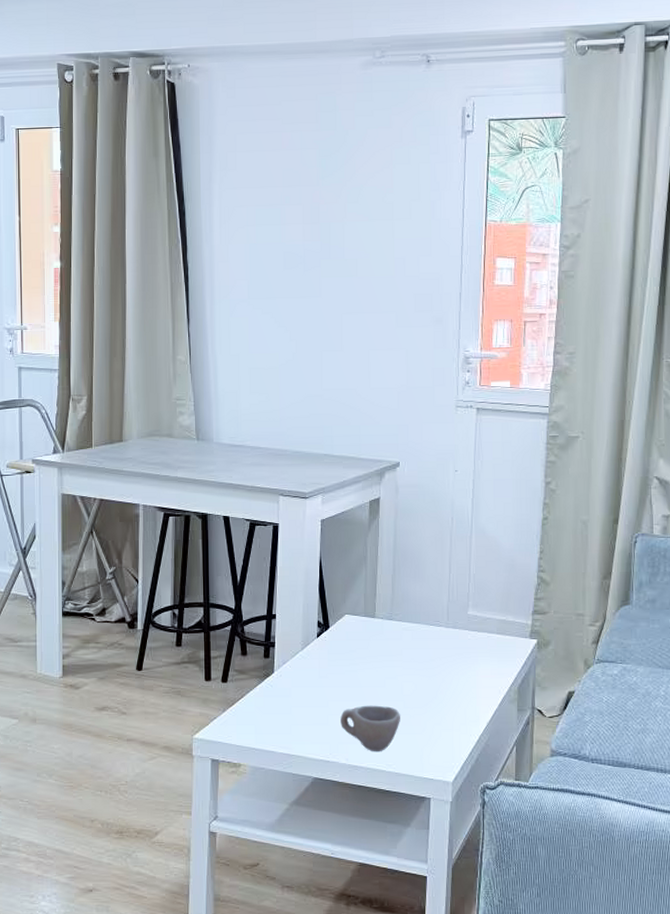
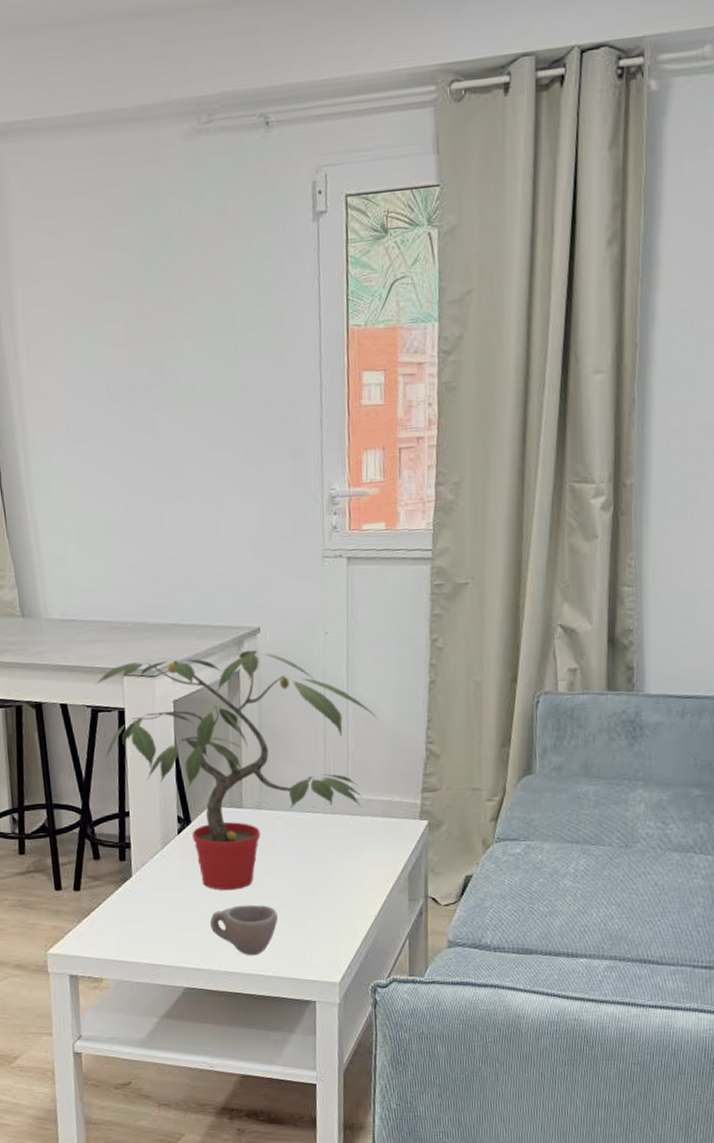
potted plant: none [255,481,497,691] -> present [95,650,378,891]

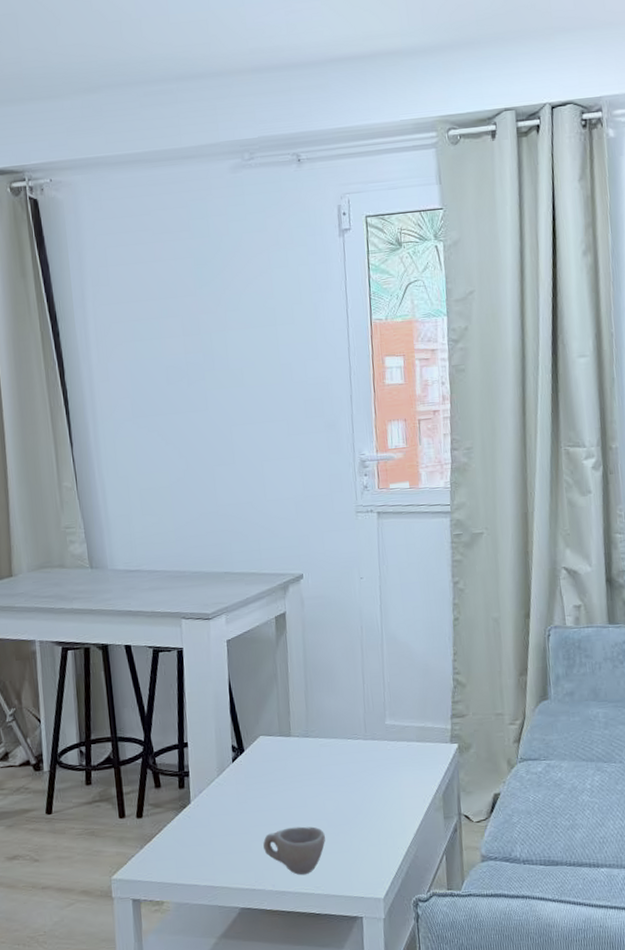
potted plant: present [95,650,378,891] -> none [156,594,410,814]

